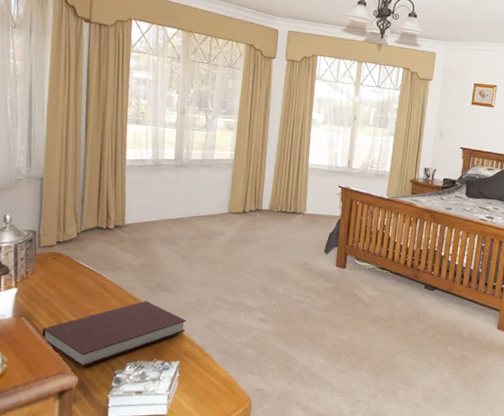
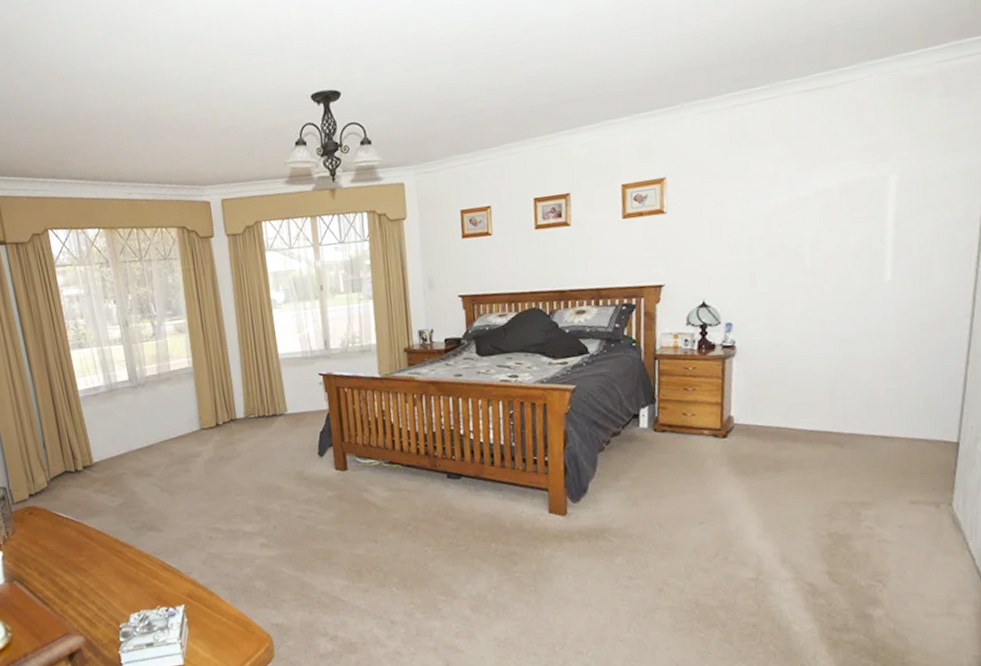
notebook: present [41,300,187,367] -> none [36,543,184,625]

